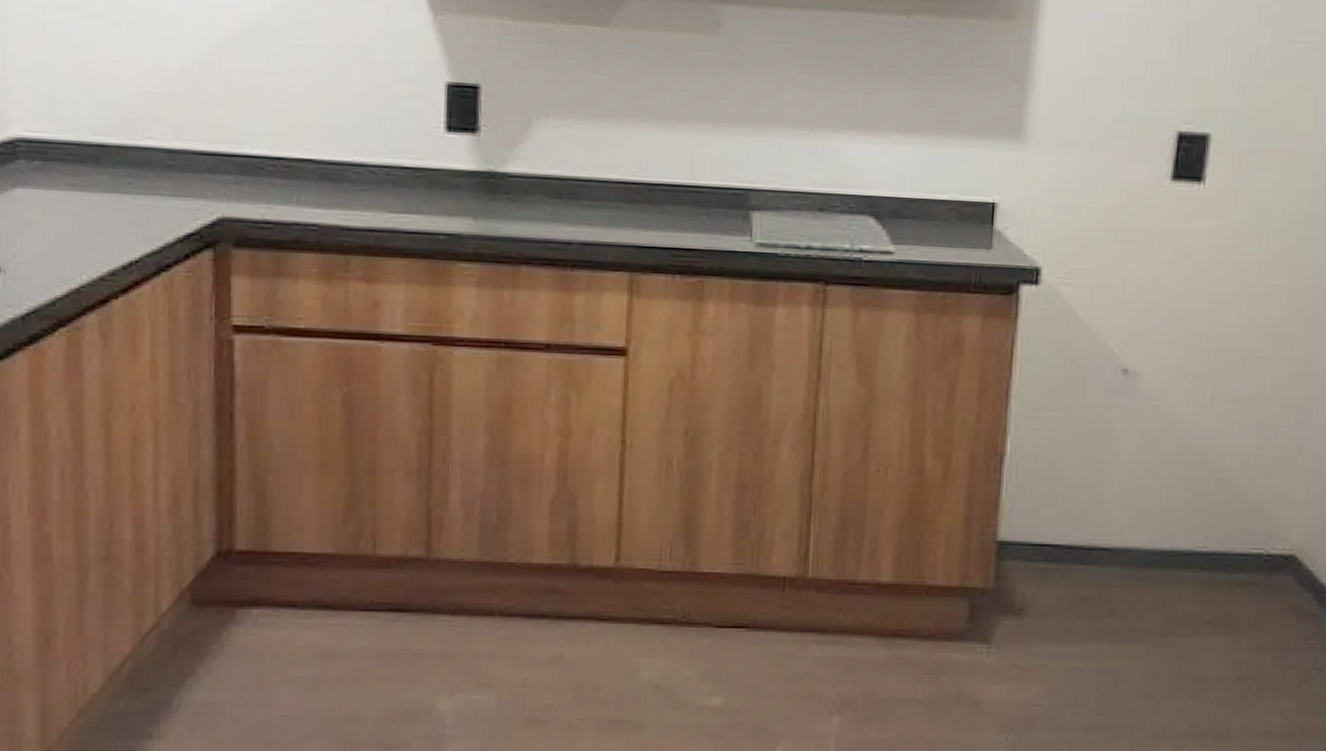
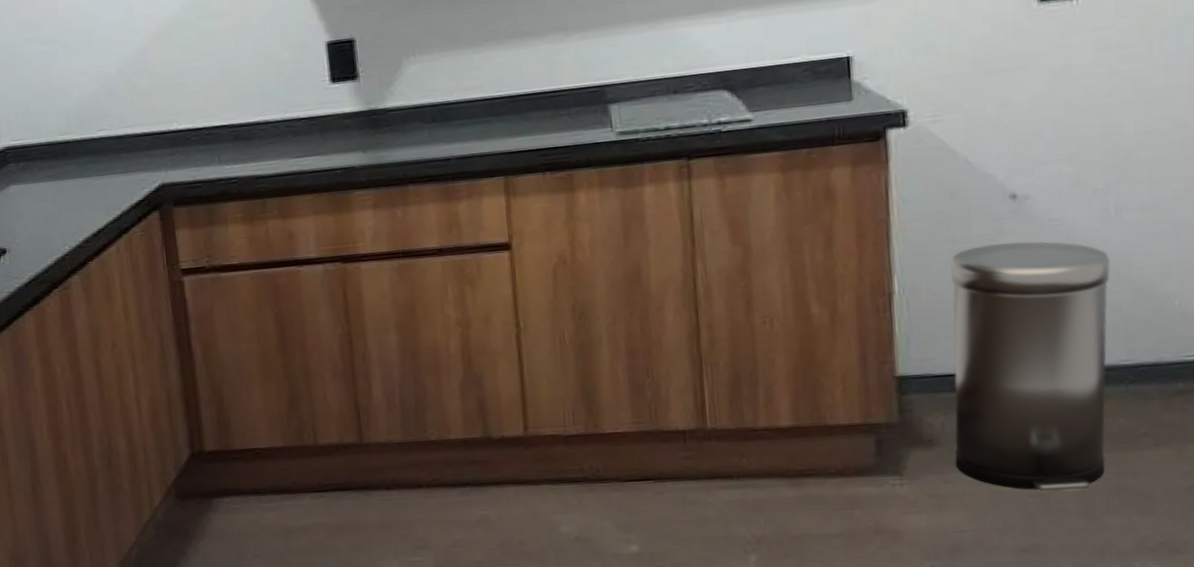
pedal bin: none [1040,416,1201,671] -> present [950,241,1111,492]

